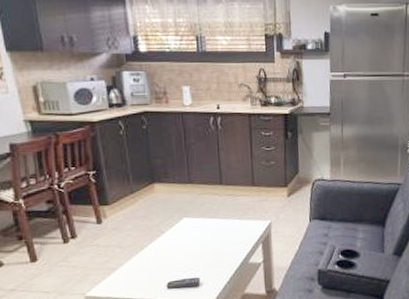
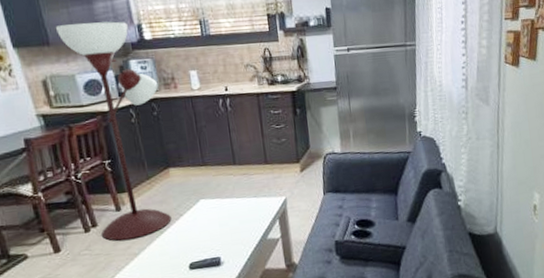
floor lamp: none [51,30,153,254] -> present [56,21,172,241]

